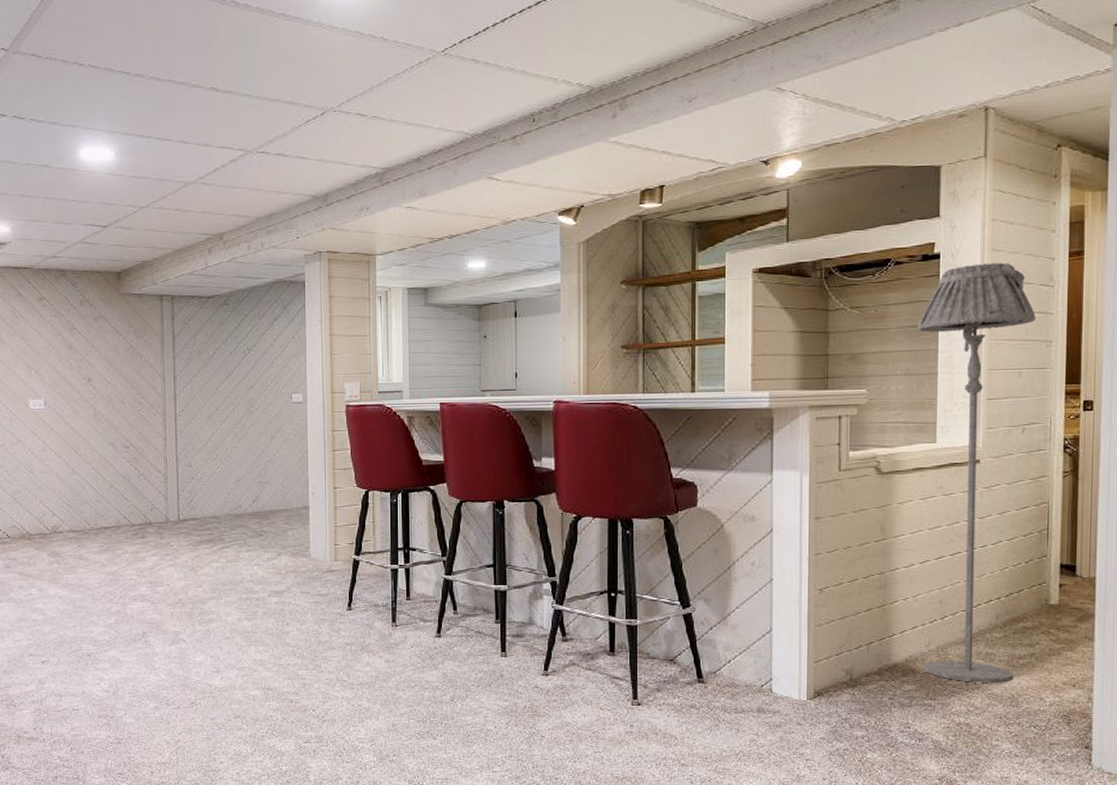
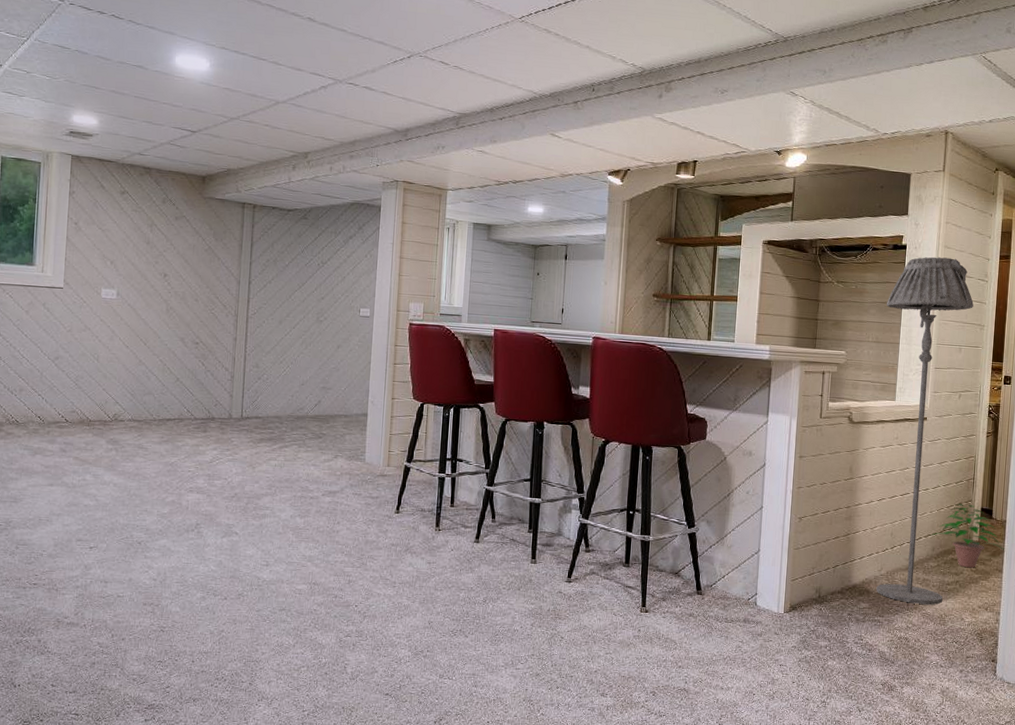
potted plant: none [992,560,1096,637] -> present [930,503,1005,568]

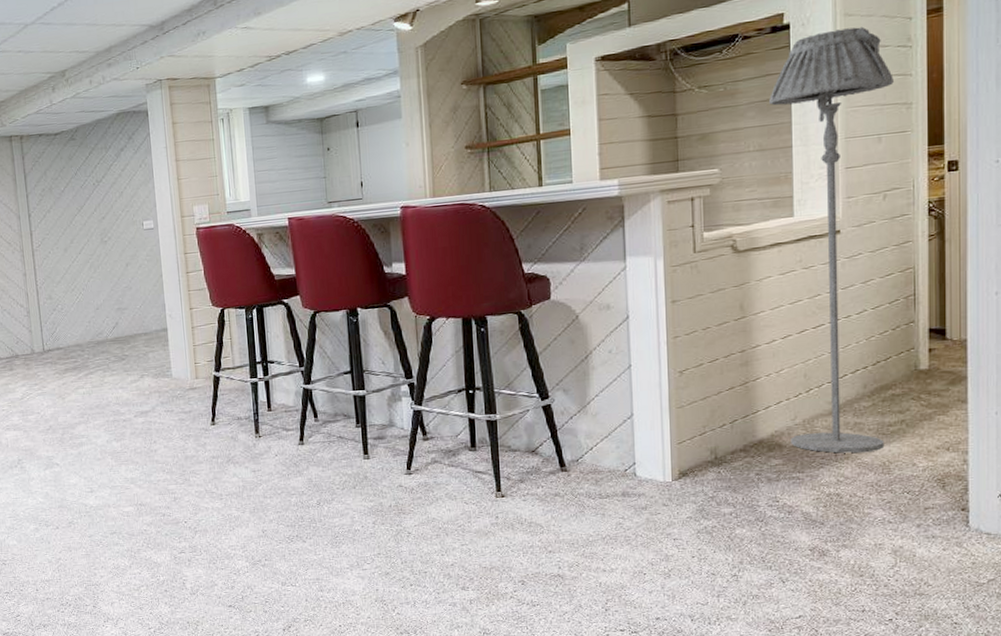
potted plant: present [930,503,1005,568] -> none [859,326,969,403]

